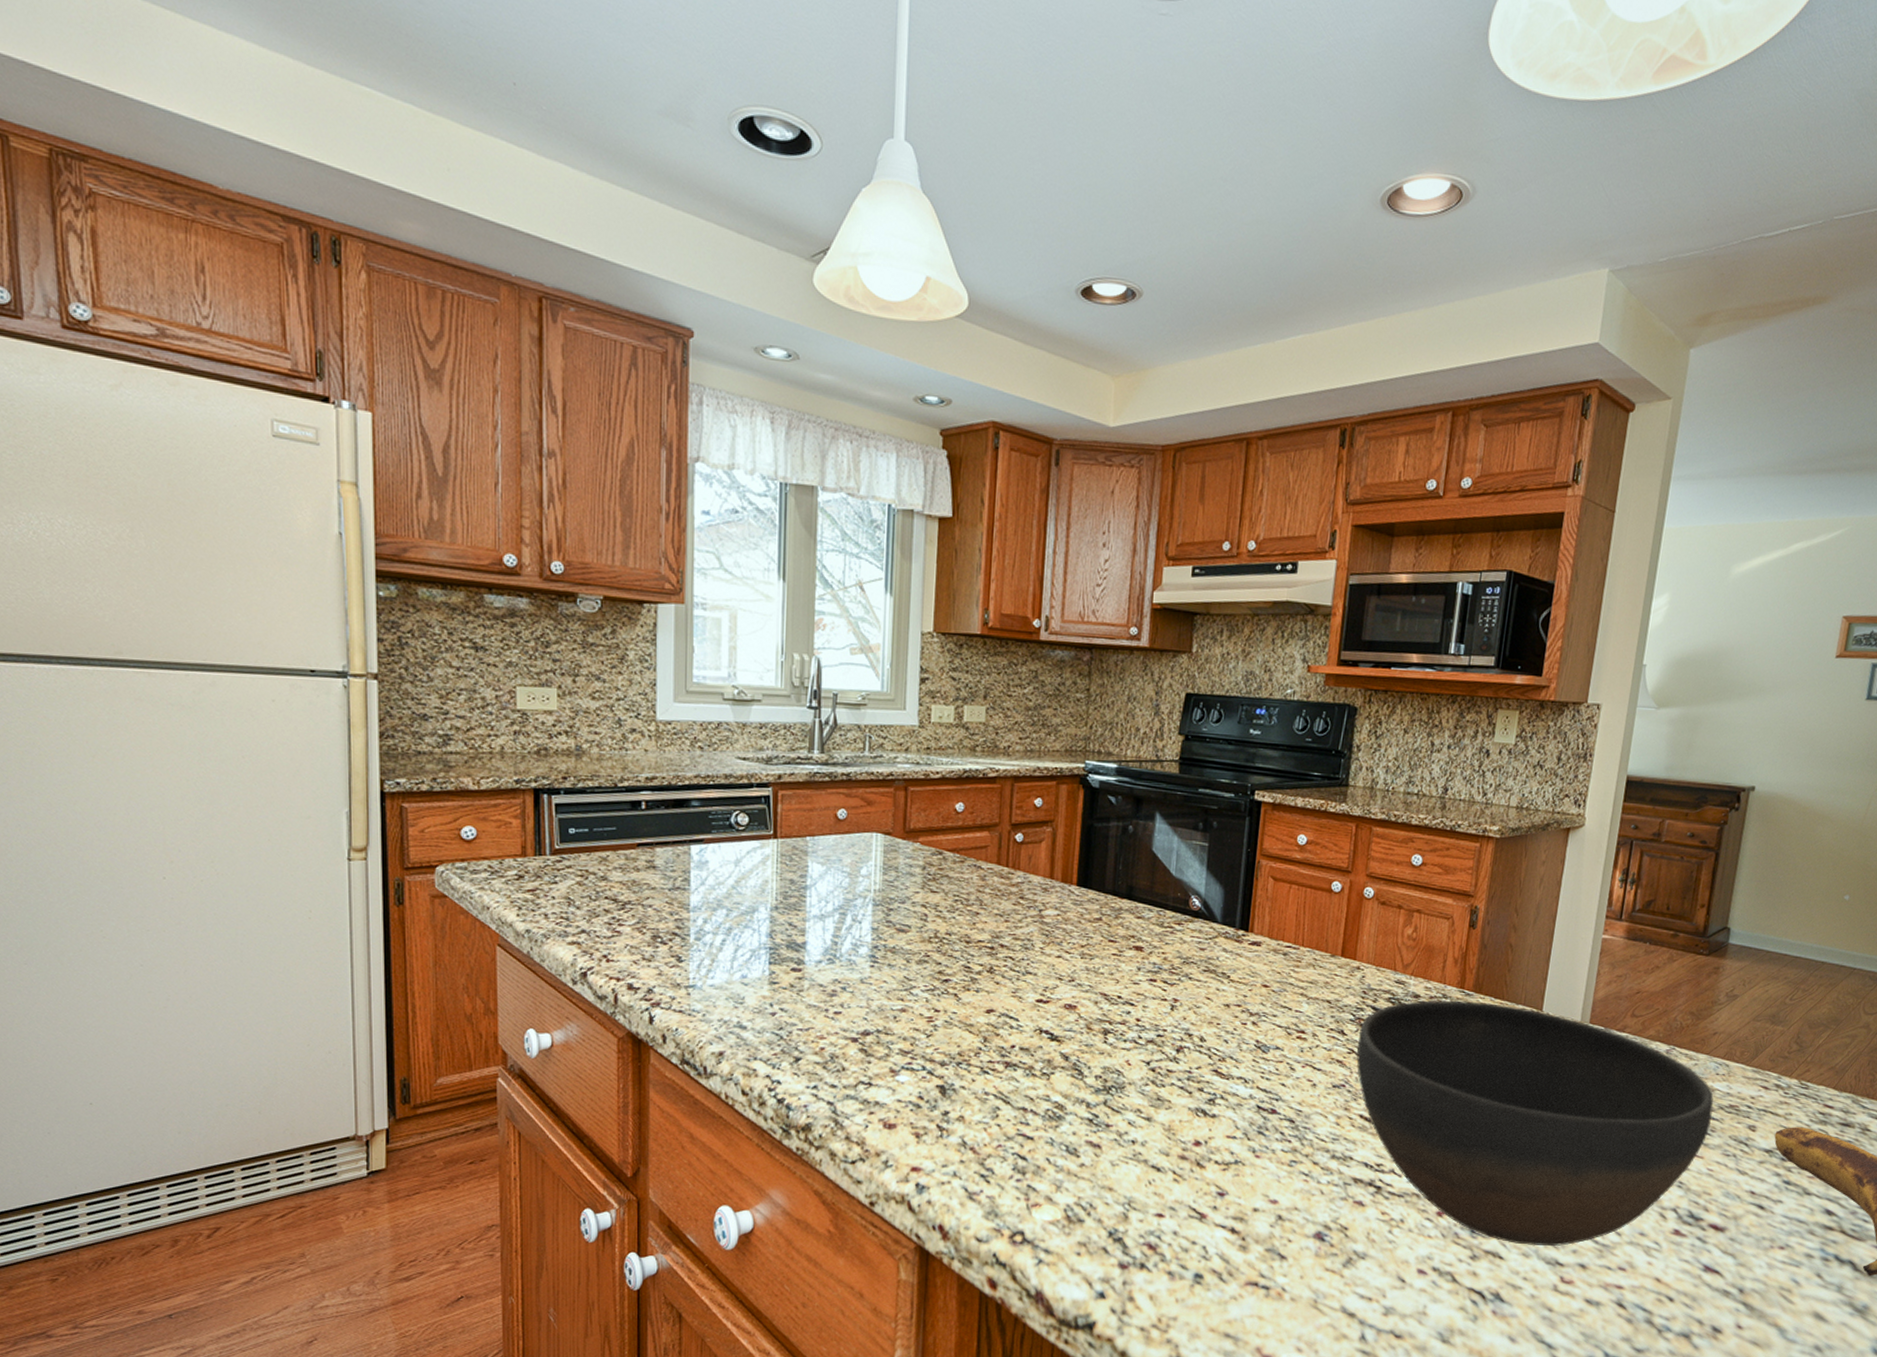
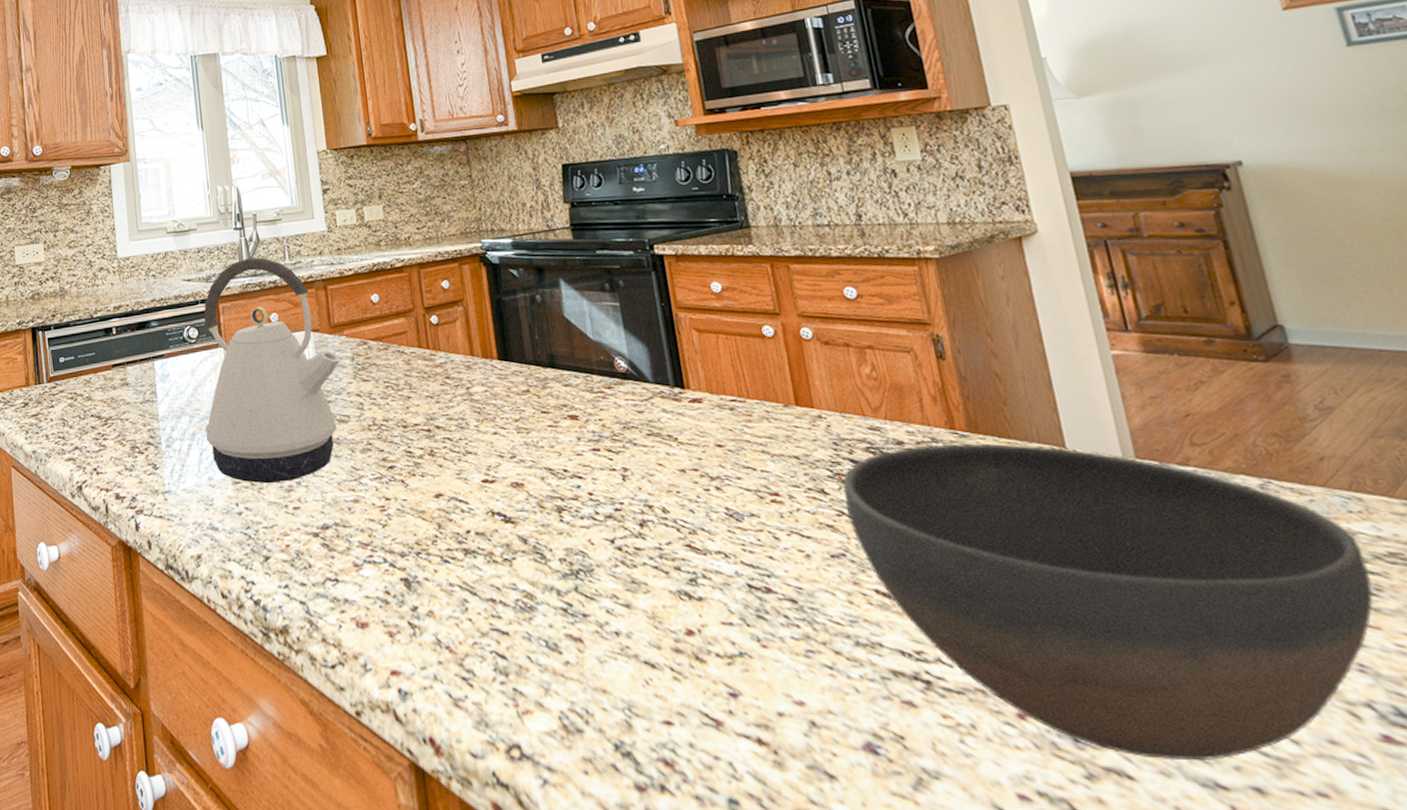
kettle: none [745,743,910,987] -> present [203,257,340,484]

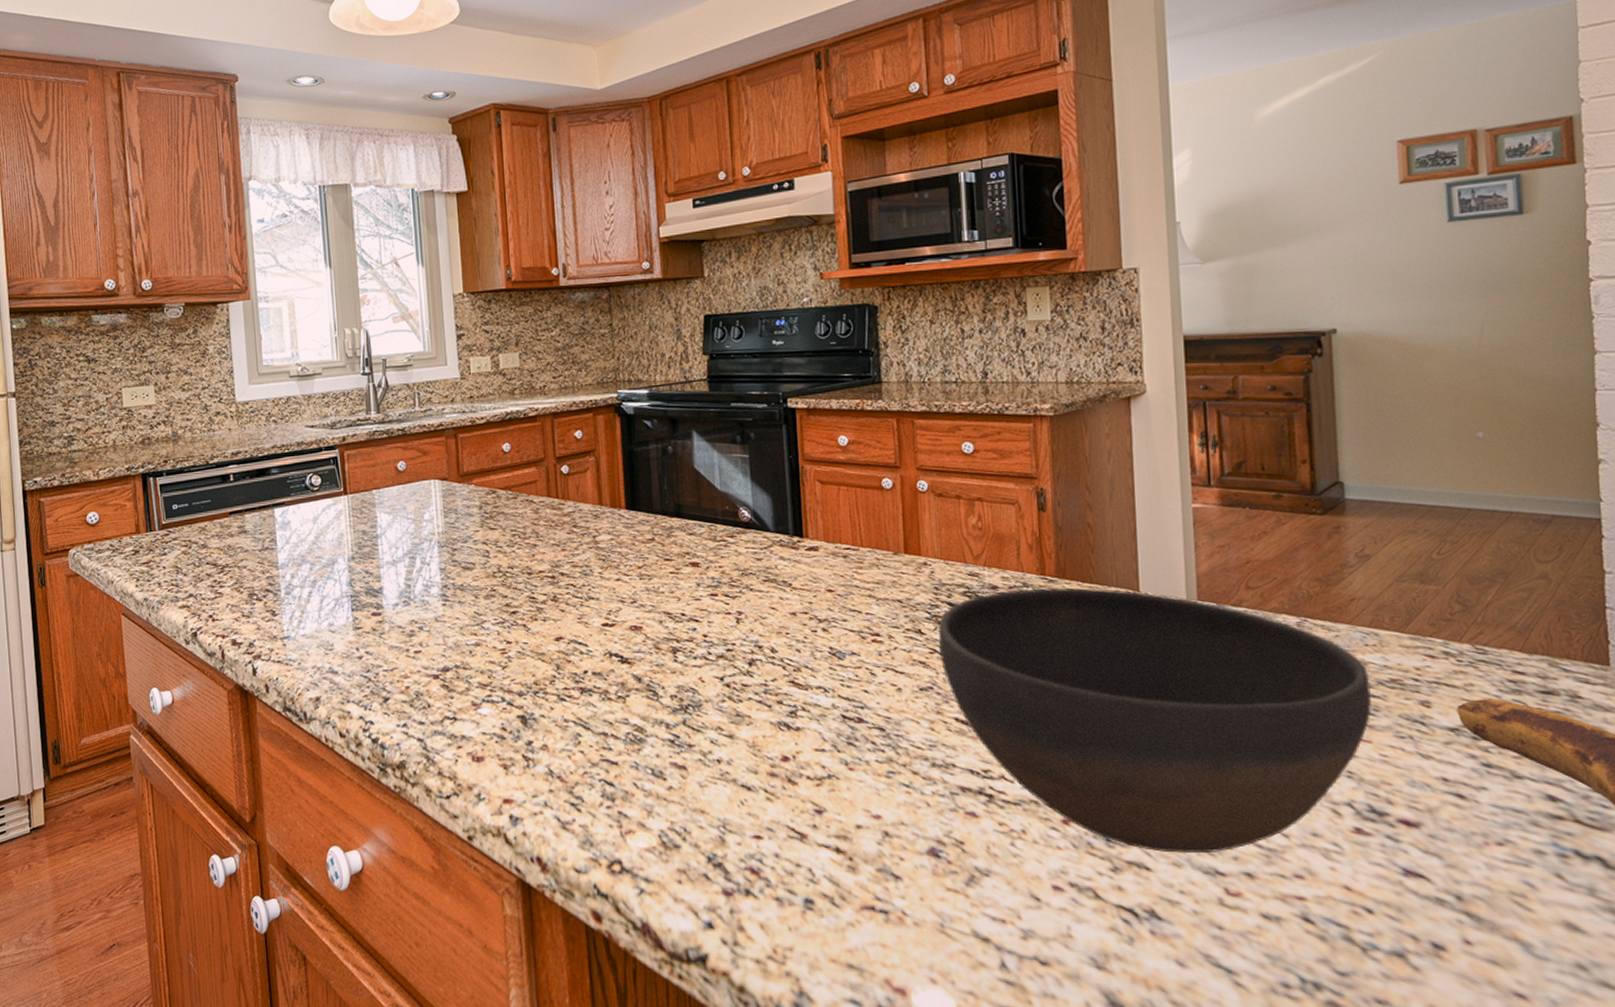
kettle: present [203,257,340,484] -> none [327,404,468,629]

